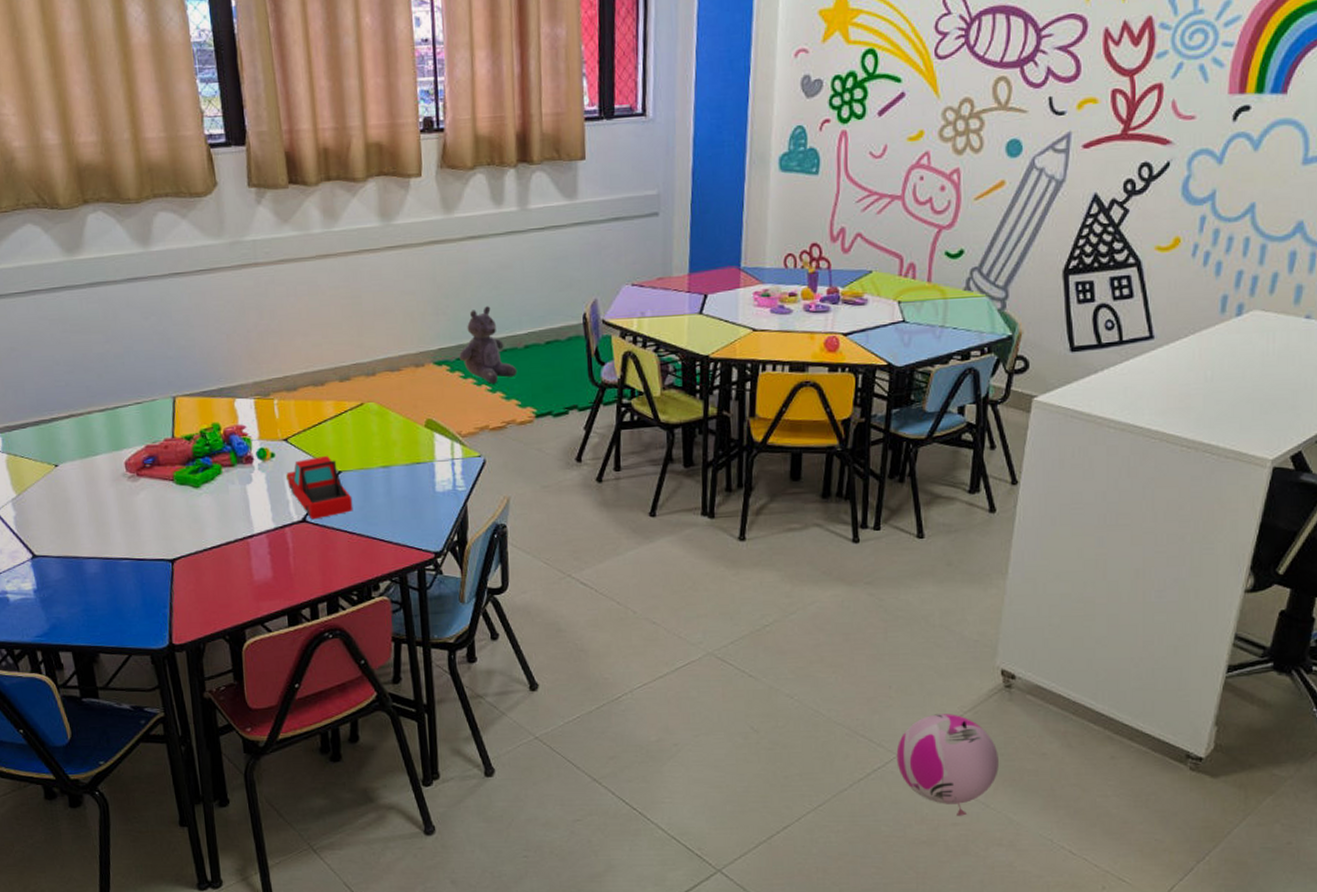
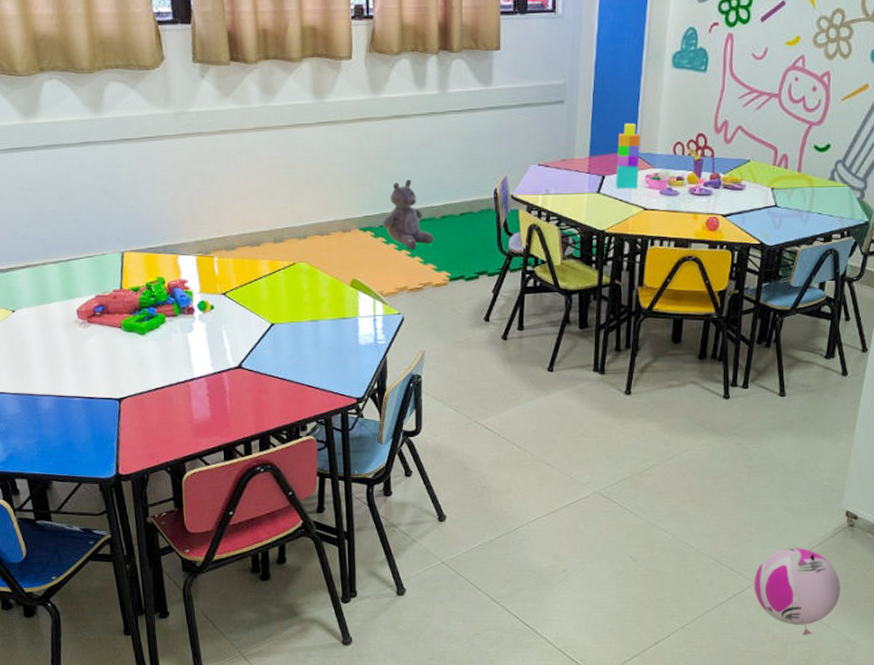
toy truck: present [286,455,353,520] -> none [224,309,285,366]
toy blocks: none [719,234,747,309] -> present [616,122,641,190]

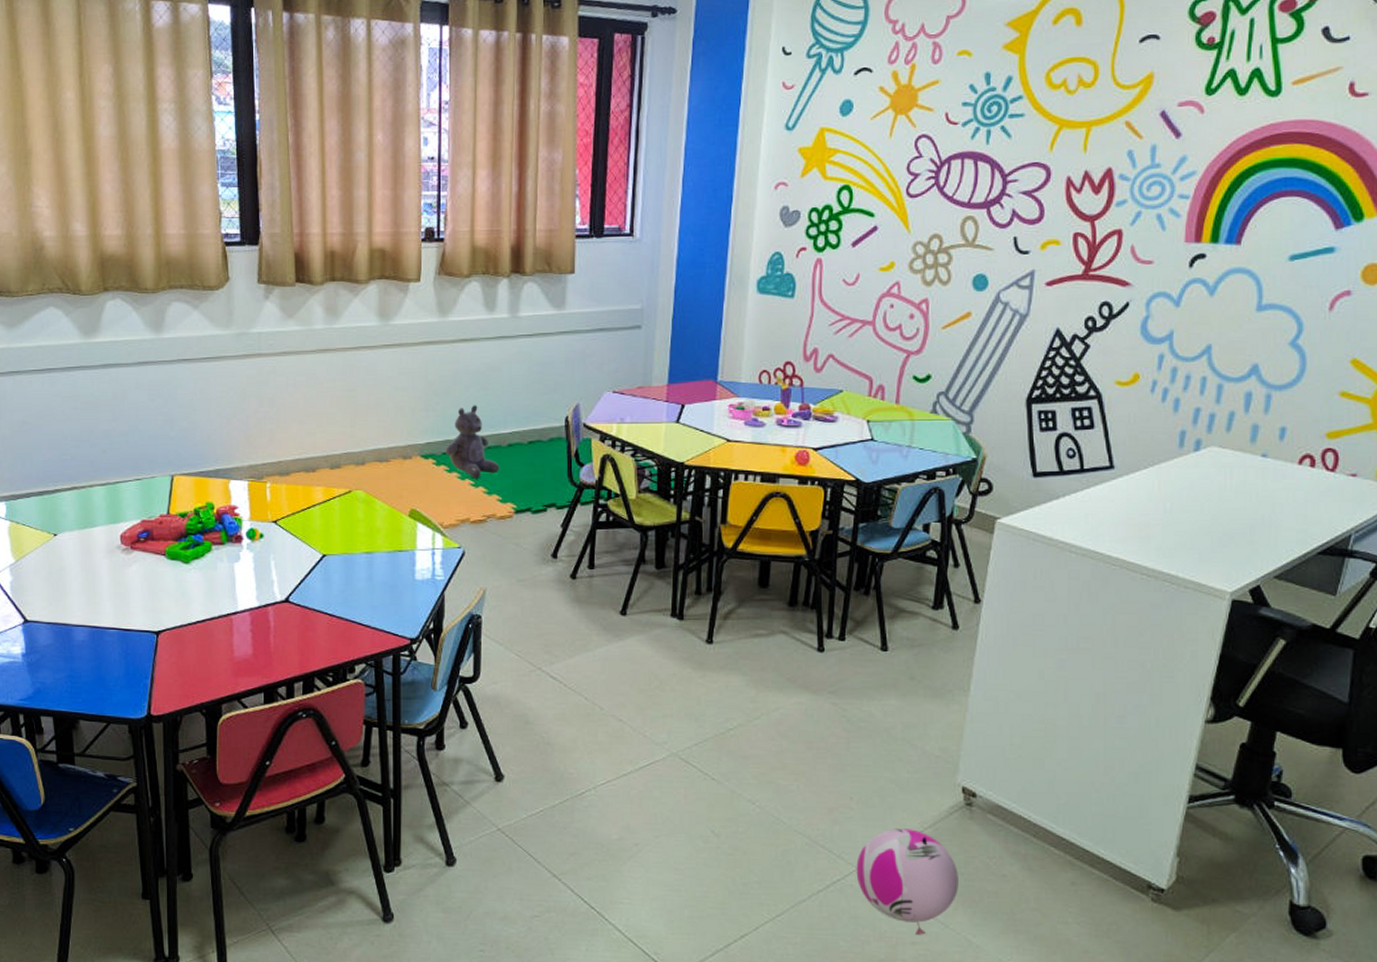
toy blocks: present [616,122,641,190] -> none [697,349,724,419]

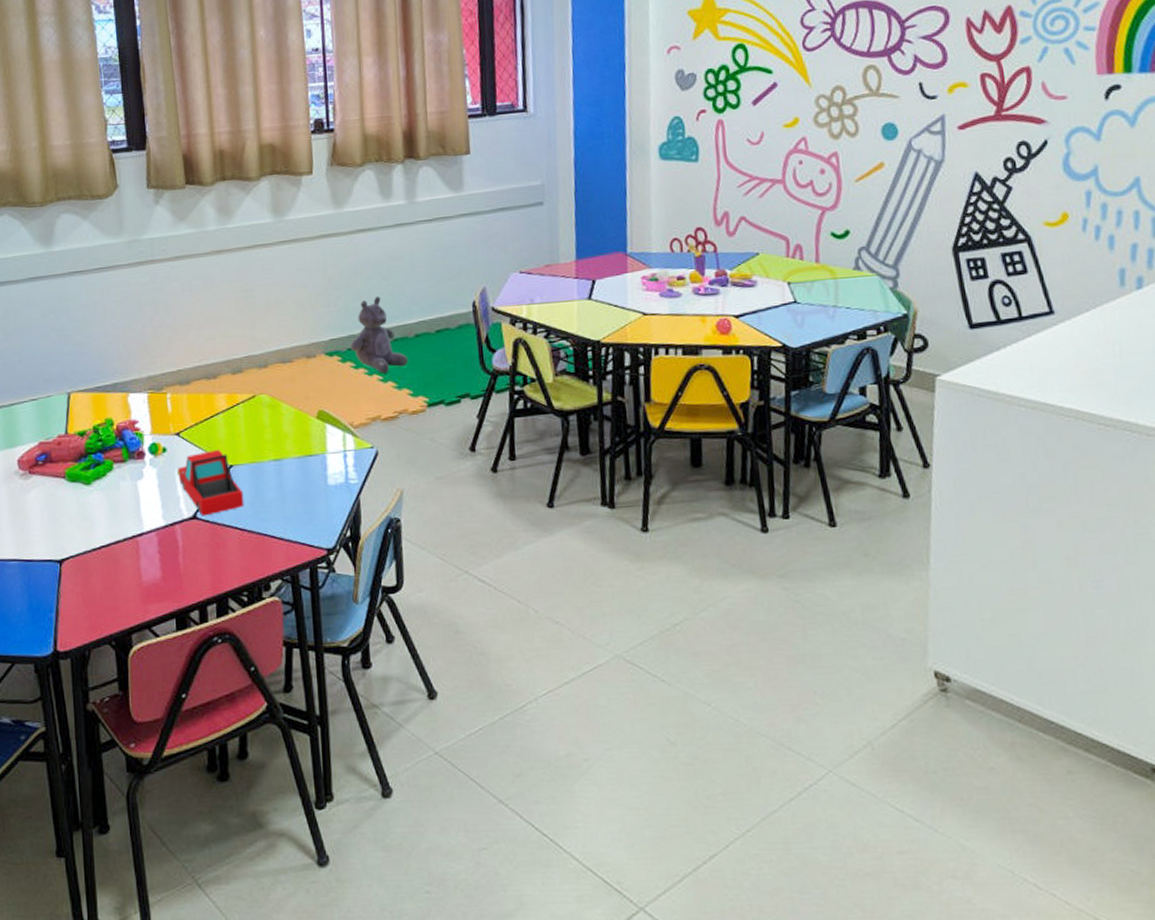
toy truck: none [273,538,335,600] -> present [177,449,244,516]
ball: present [856,828,958,935] -> none [828,722,944,842]

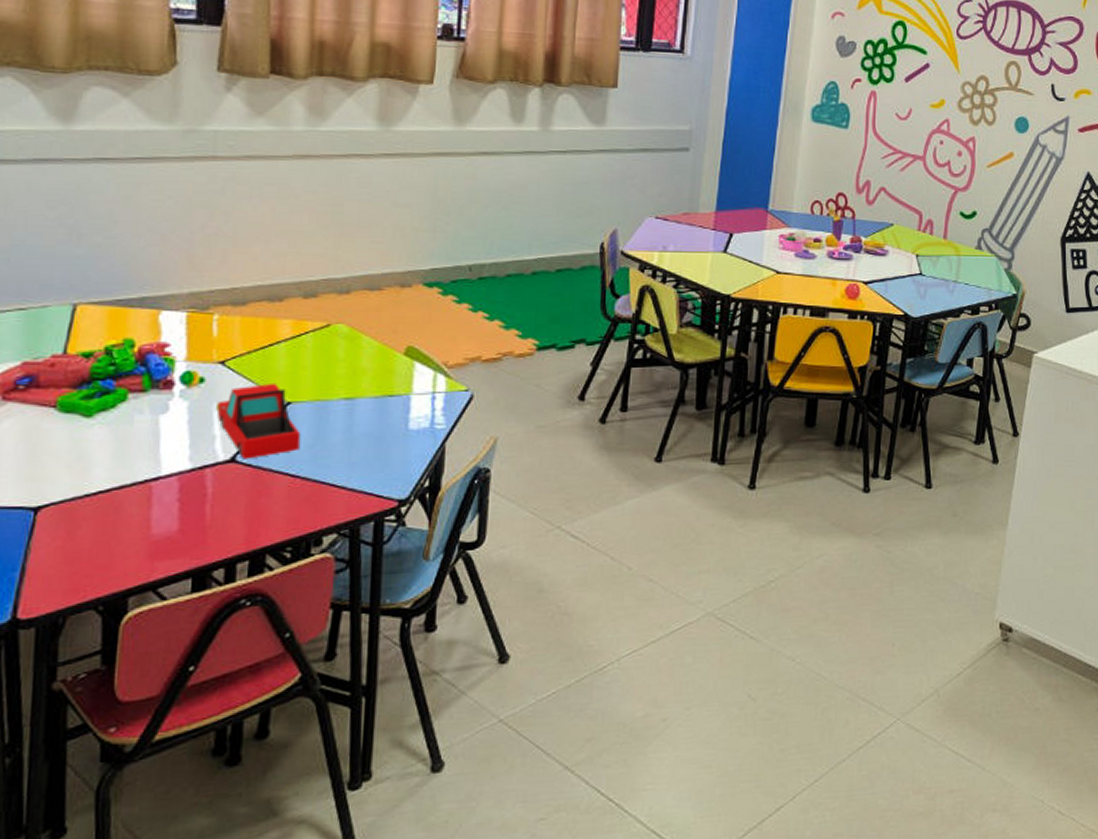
stuffed animal: present [350,296,409,374] -> none [455,227,522,311]

